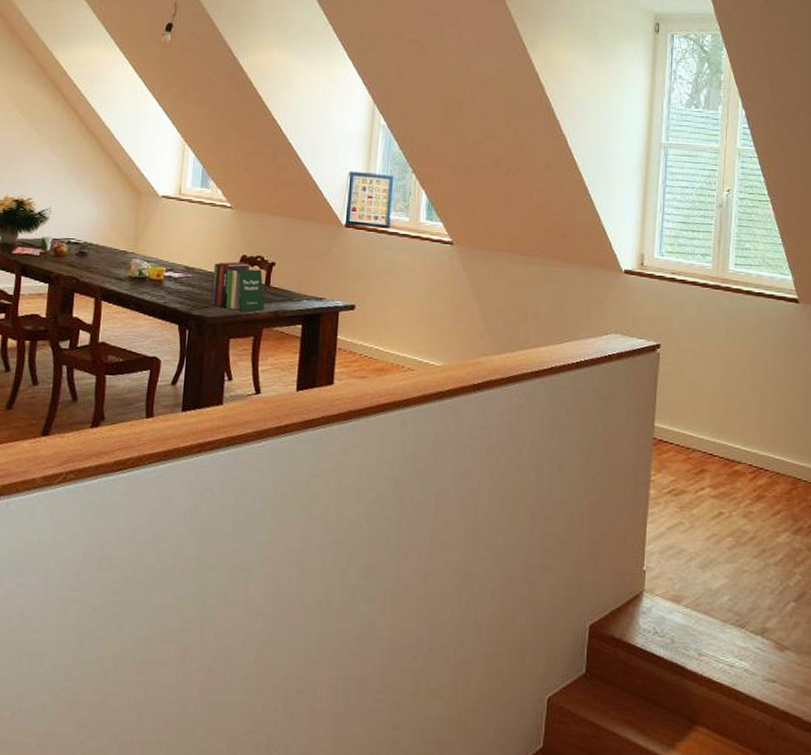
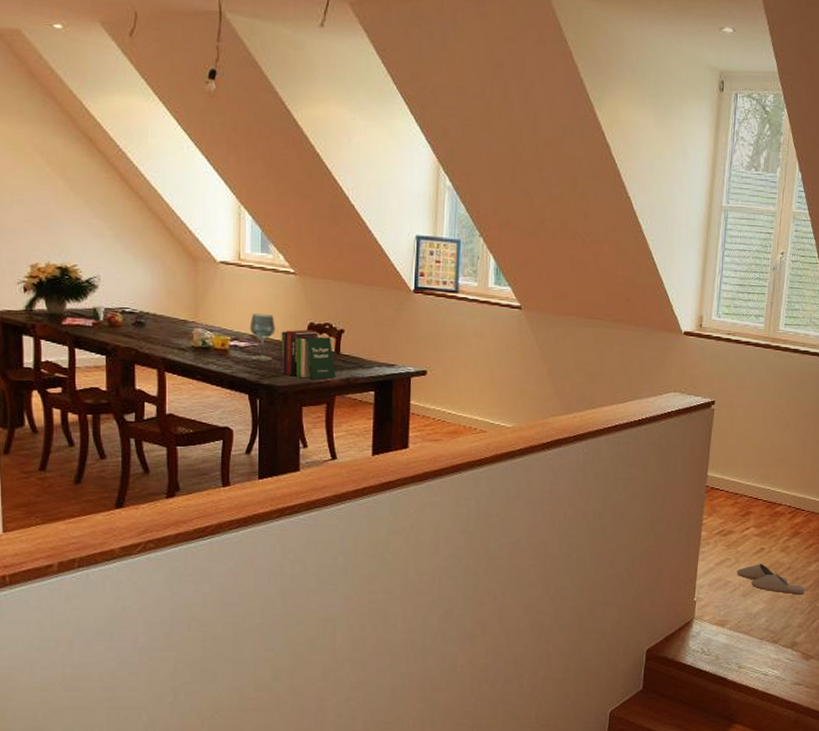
wine glass: none [184,246,210,293] -> present [249,314,276,362]
slippers: none [692,529,774,571] -> present [737,563,805,595]

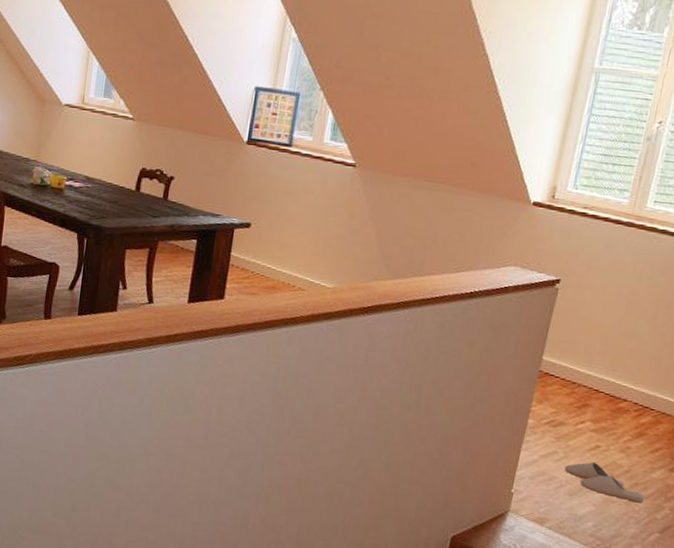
wine glass: present [249,314,276,362] -> none [84,156,110,203]
books: present [281,329,336,380] -> none [109,173,162,224]

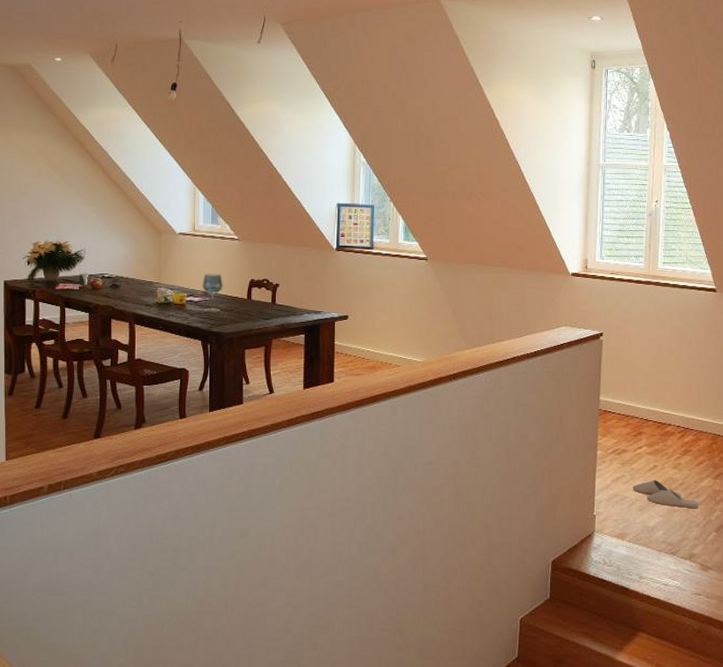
wine glass: none [84,156,110,203] -> present [202,274,223,313]

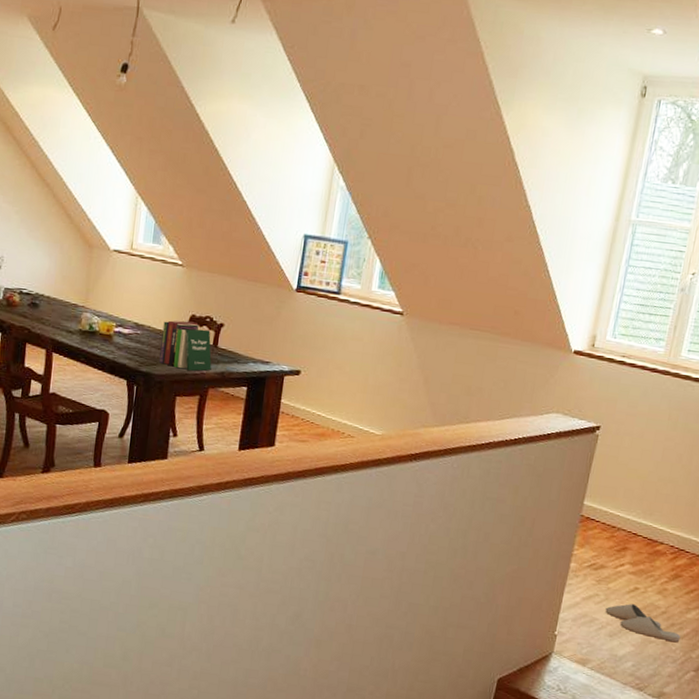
wine glass: present [202,274,223,313] -> none [133,302,159,350]
books: none [227,285,272,327] -> present [159,320,212,371]

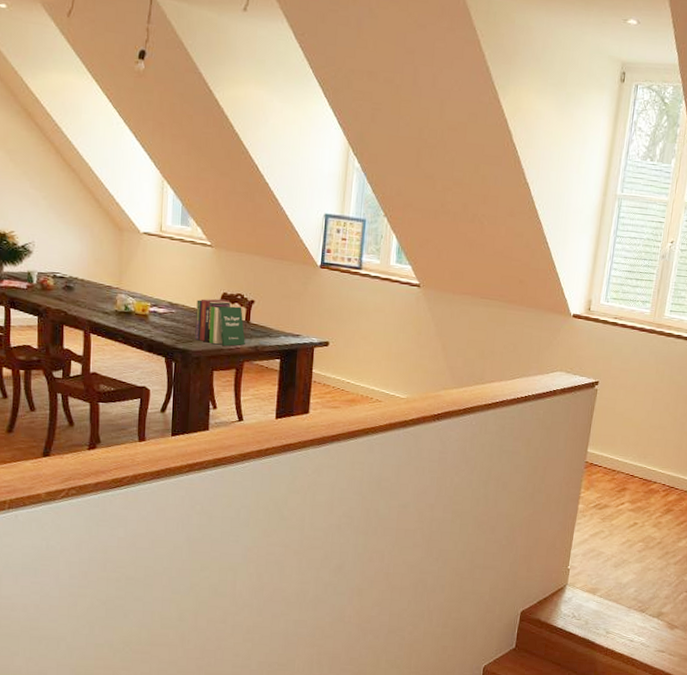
slippers: present [605,603,681,643] -> none [610,536,674,569]

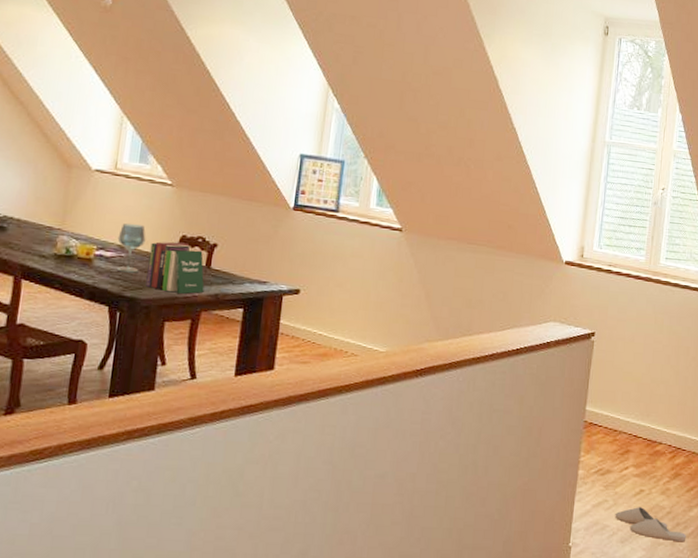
wine glass: none [168,282,192,328] -> present [116,223,146,273]
slippers: none [610,536,674,569] -> present [615,506,686,542]

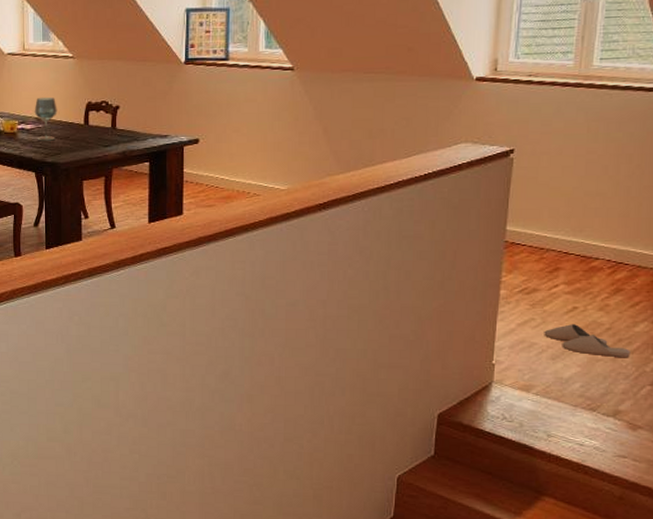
books: present [146,241,204,295] -> none [62,108,113,155]

